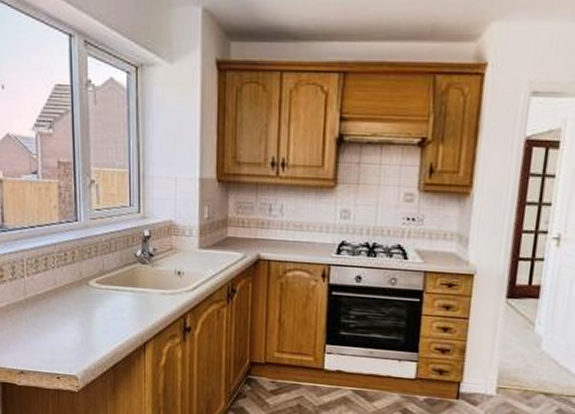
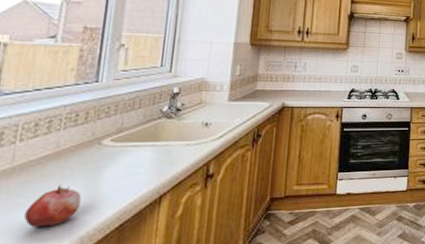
fruit: none [40,319,80,356] -> present [23,184,82,228]

